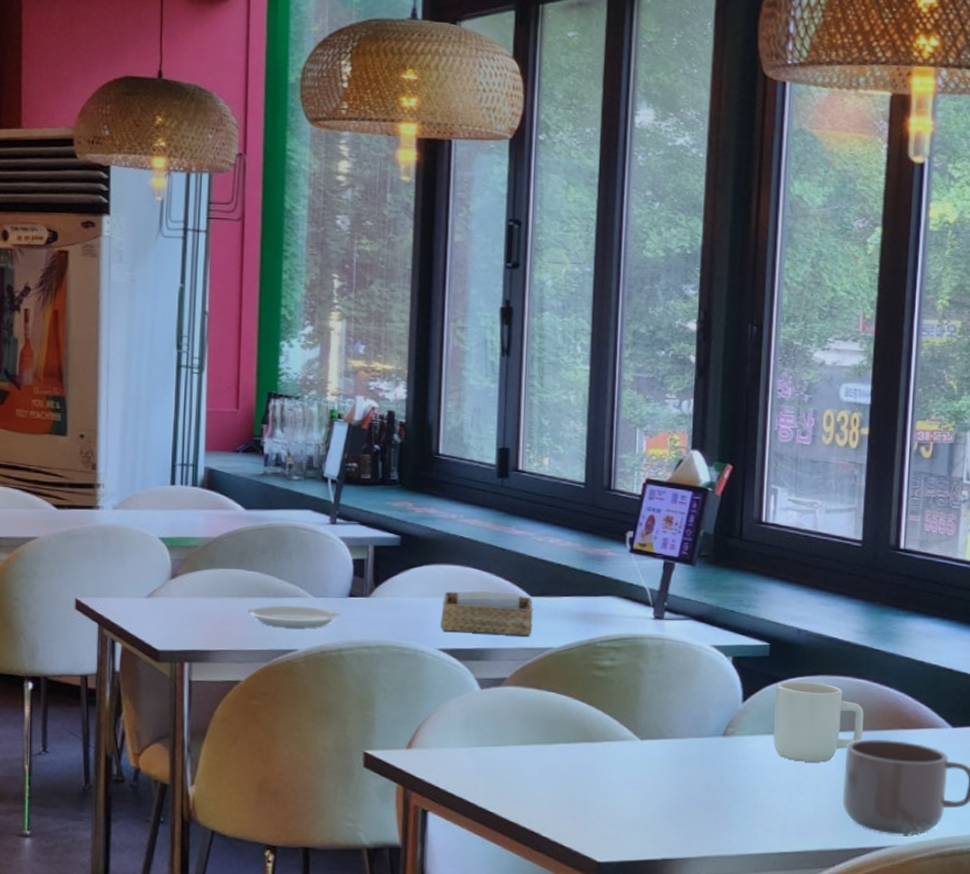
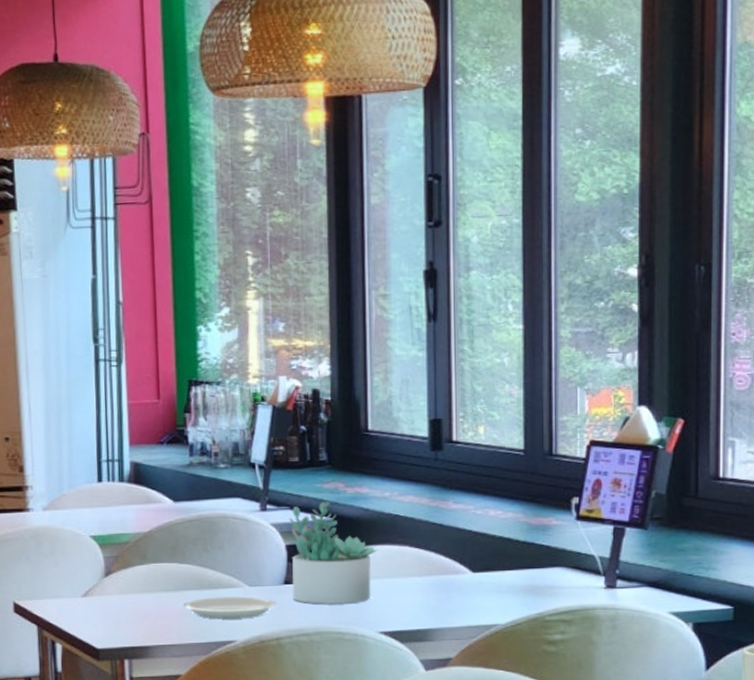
succulent plant: none [356,518,441,620] -> present [289,501,378,605]
napkin holder: present [440,591,533,636] -> none [380,570,476,614]

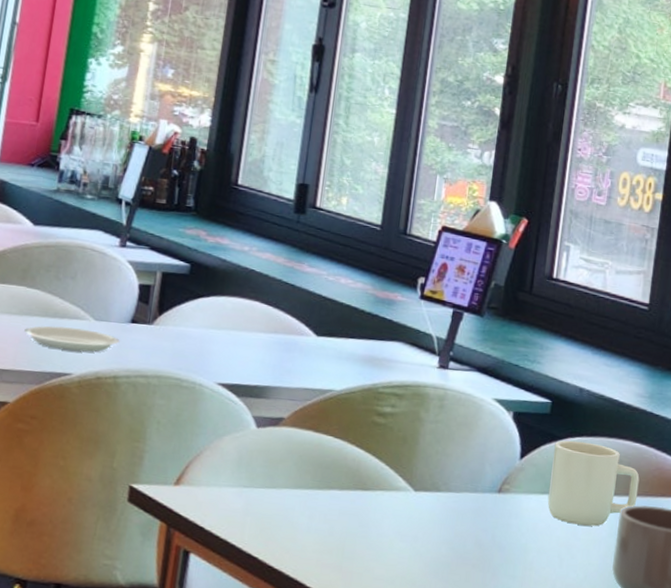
succulent plant: present [289,501,378,605] -> none [136,246,229,351]

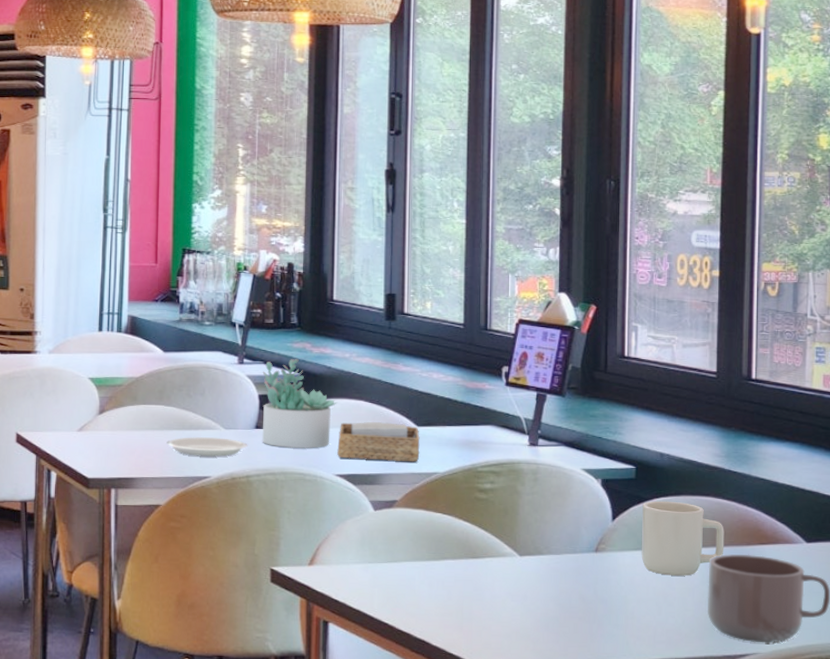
succulent plant: none [136,246,229,351] -> present [262,358,337,449]
napkin holder: none [222,324,318,377] -> present [337,422,420,463]

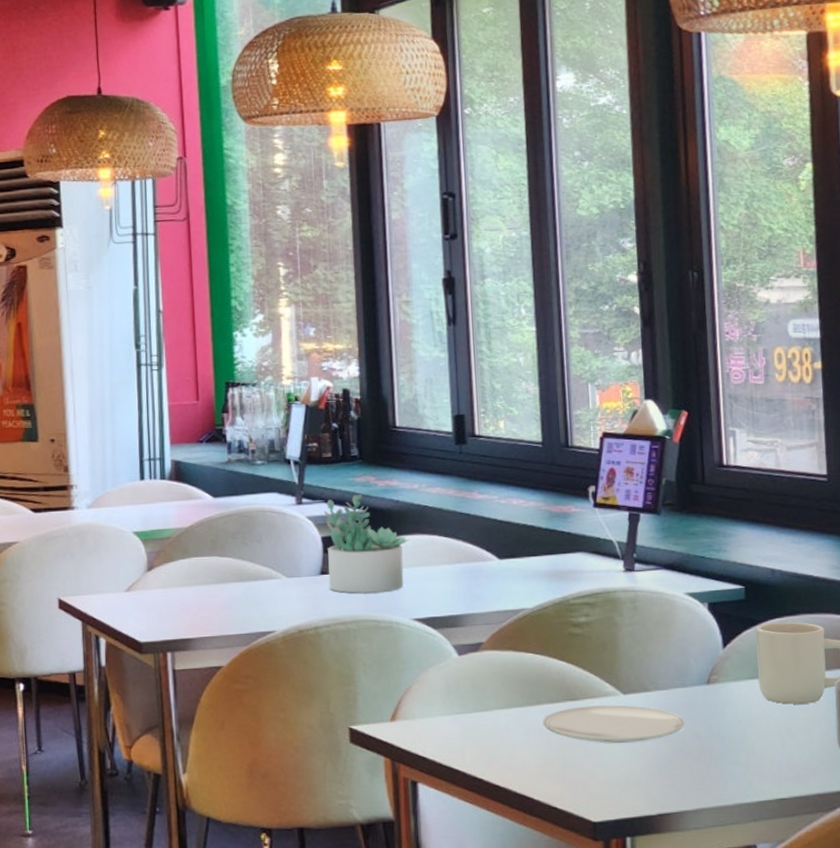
plate: present [166,437,248,458] -> none [224,587,314,610]
napkin holder: present [337,422,420,463] -> none [412,557,504,601]
plate: none [445,564,573,600] -> present [542,704,685,743]

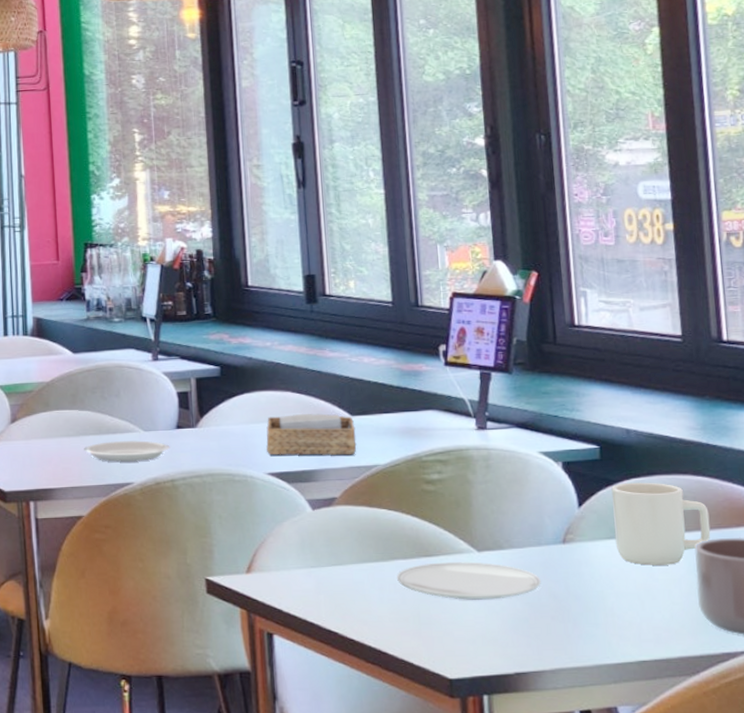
plate: none [224,587,314,610] -> present [84,440,170,462]
succulent plant: present [323,493,409,594] -> none [179,350,262,448]
napkin holder: none [412,557,504,601] -> present [266,413,357,455]

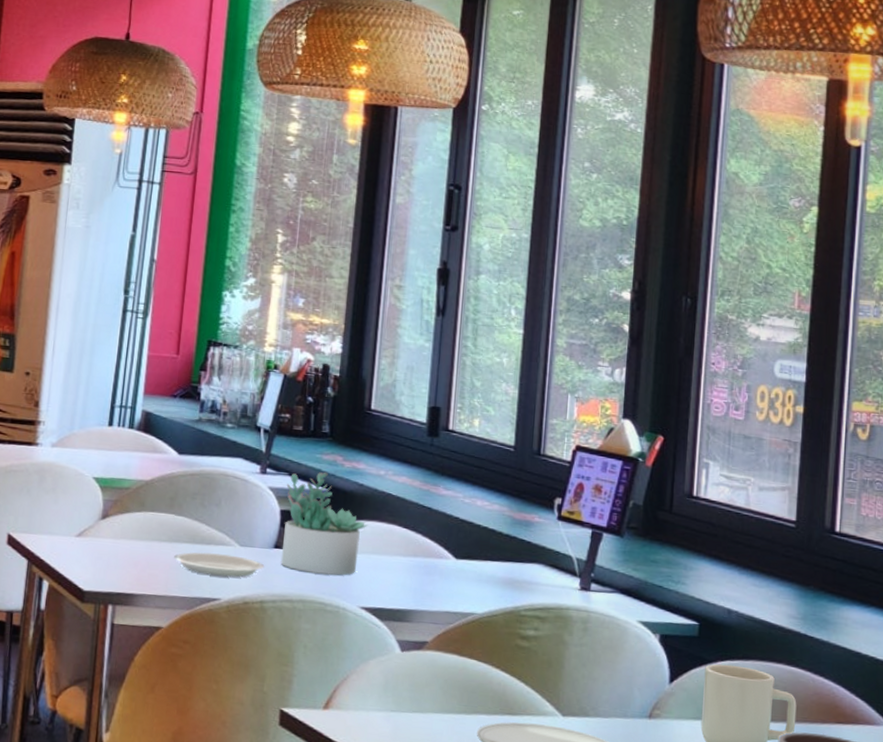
succulent plant: none [179,350,262,448] -> present [280,472,368,575]
napkin holder: present [266,413,357,455] -> none [364,548,458,600]

